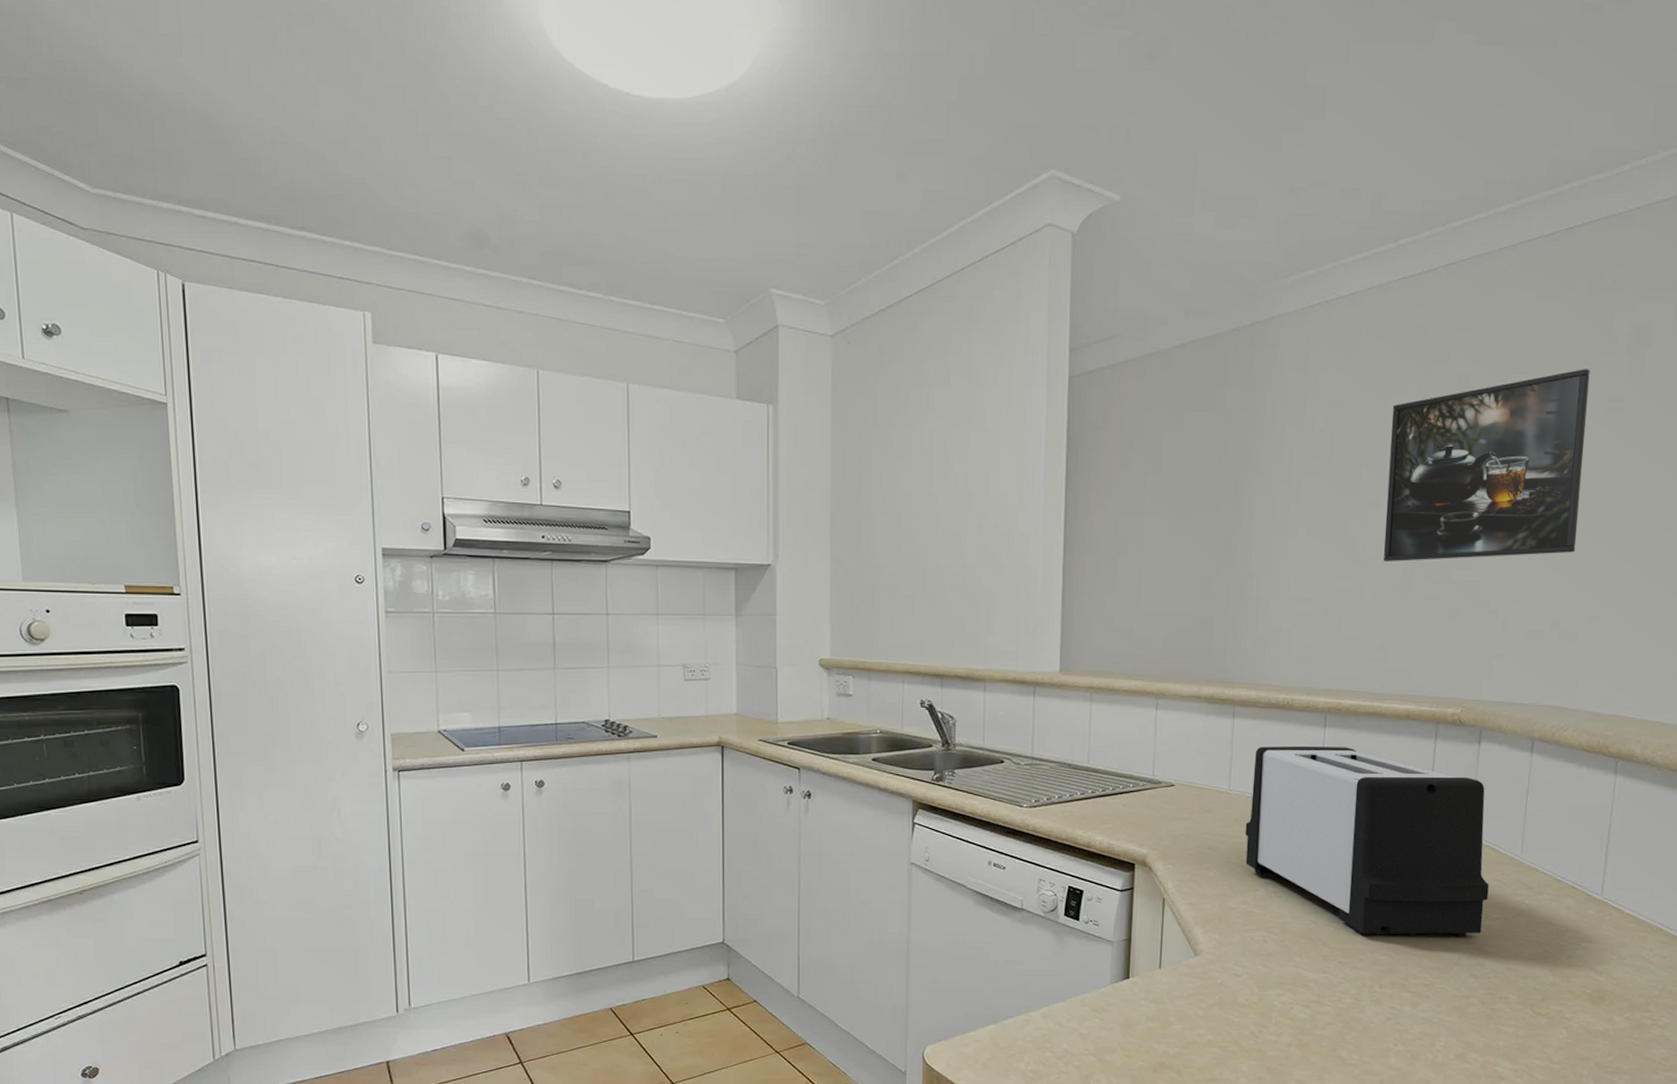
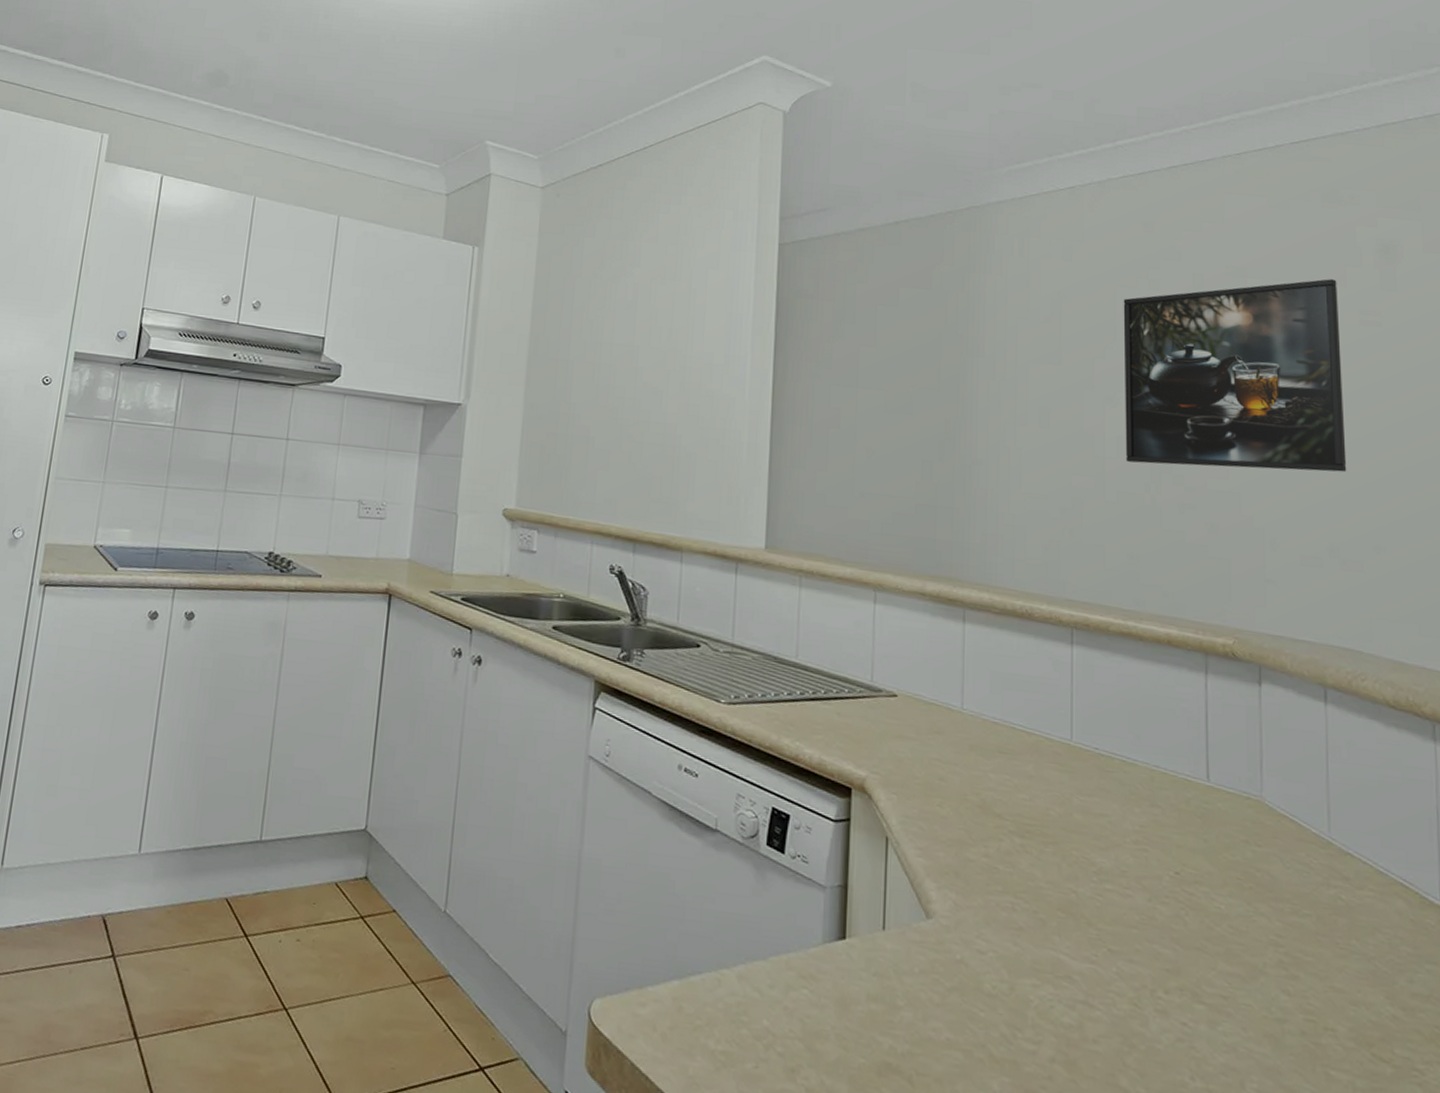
toaster: present [1245,745,1489,938] -> none [983,660,1293,937]

